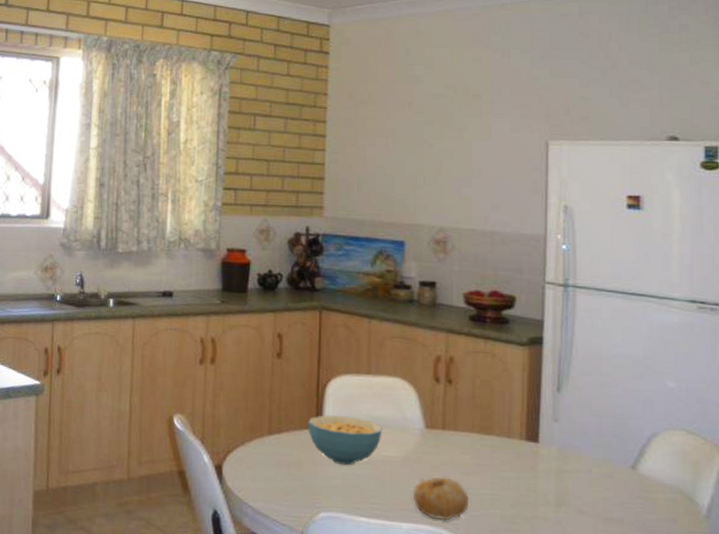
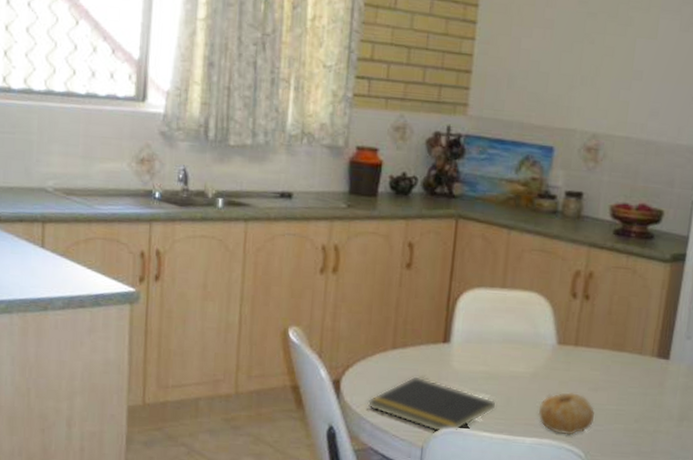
notepad: none [248,461,372,518] -> present [367,376,497,433]
cereal bowl: present [308,415,383,466] -> none [435,329,514,381]

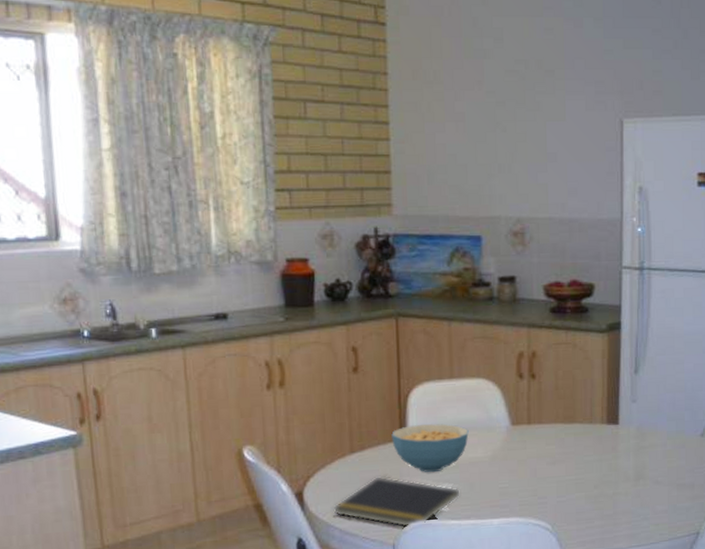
cereal bowl: none [435,329,514,381] -> present [391,423,469,473]
fruit: present [538,392,596,435] -> none [501,469,556,511]

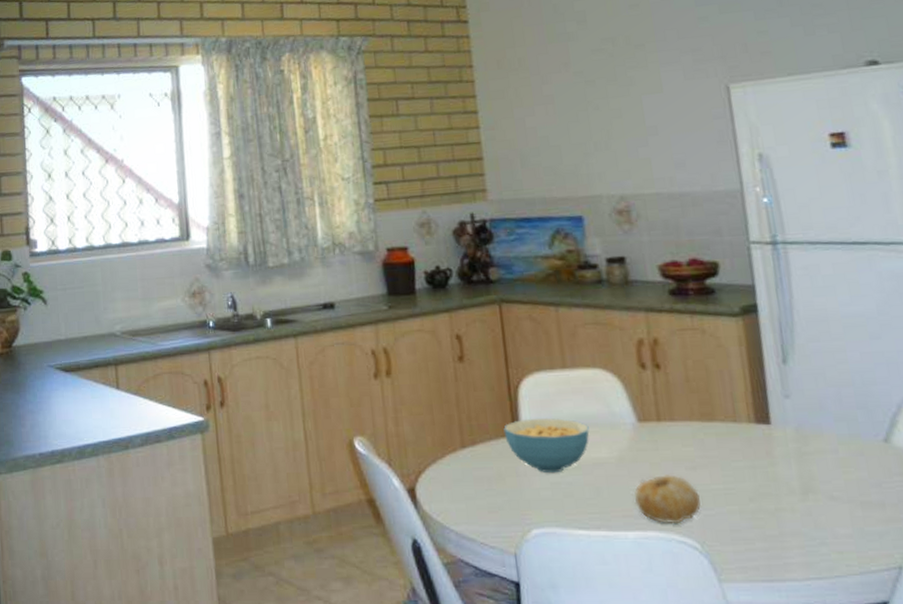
notepad: present [333,476,461,528] -> none [447,475,587,535]
fruit: none [501,469,556,511] -> present [634,475,701,525]

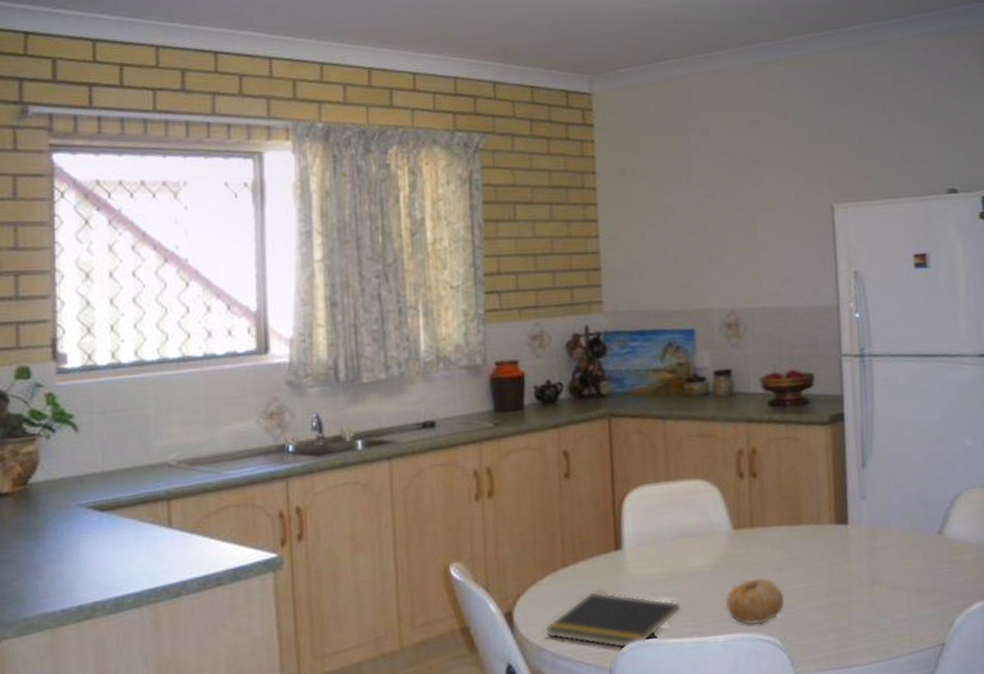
notepad: none [447,475,587,535] -> present [545,591,682,649]
cereal bowl: present [504,417,590,474] -> none [606,530,688,586]

